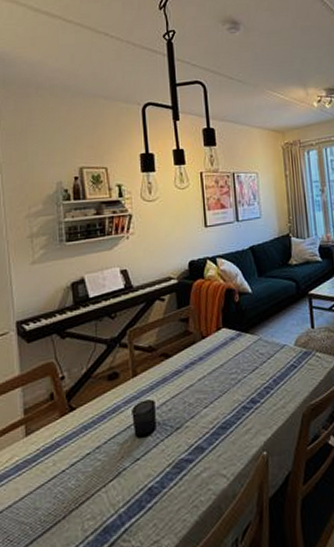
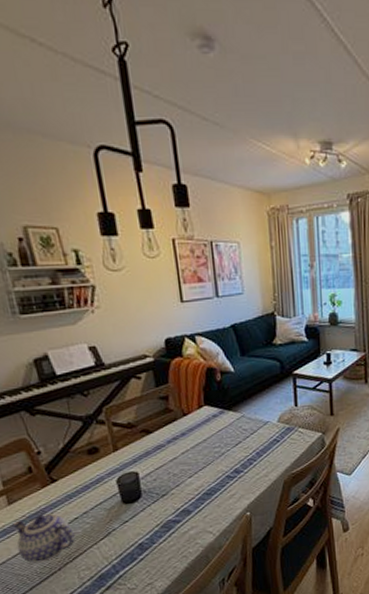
teapot: none [26,447,84,509] -> present [12,513,75,563]

